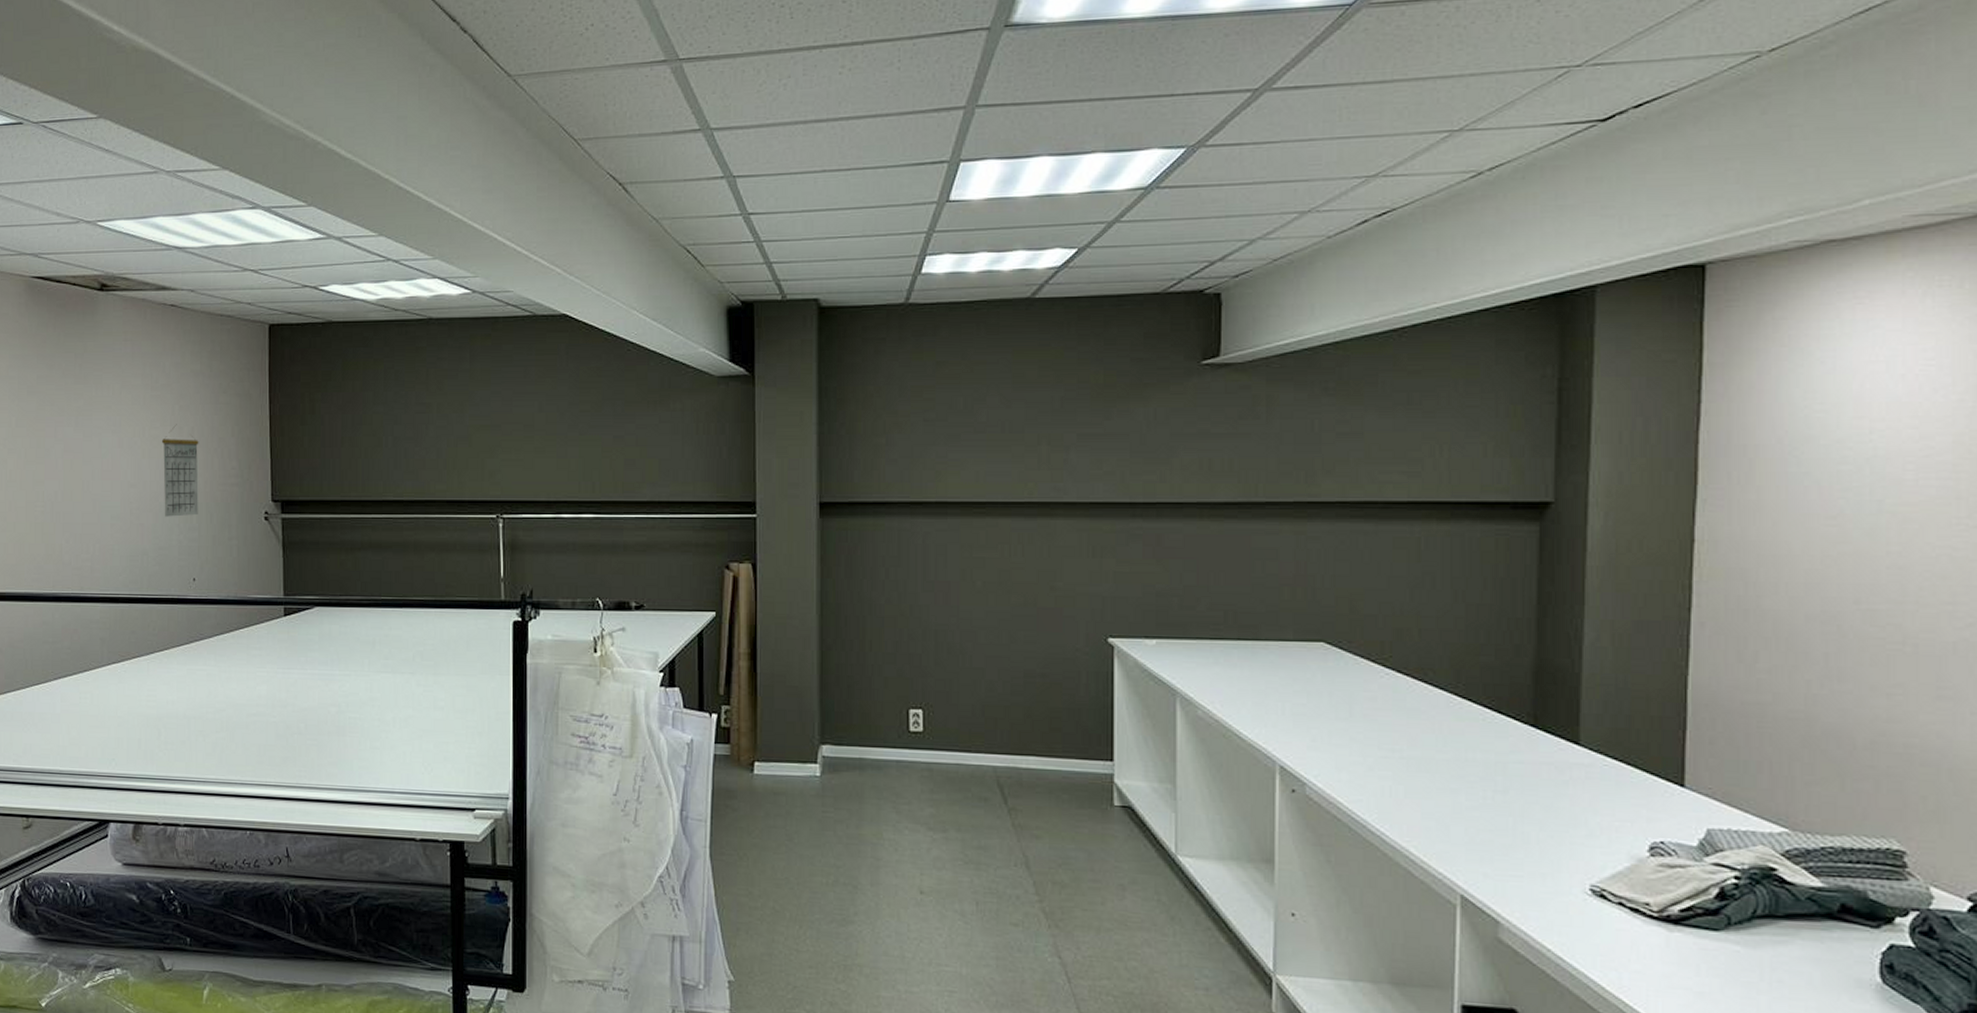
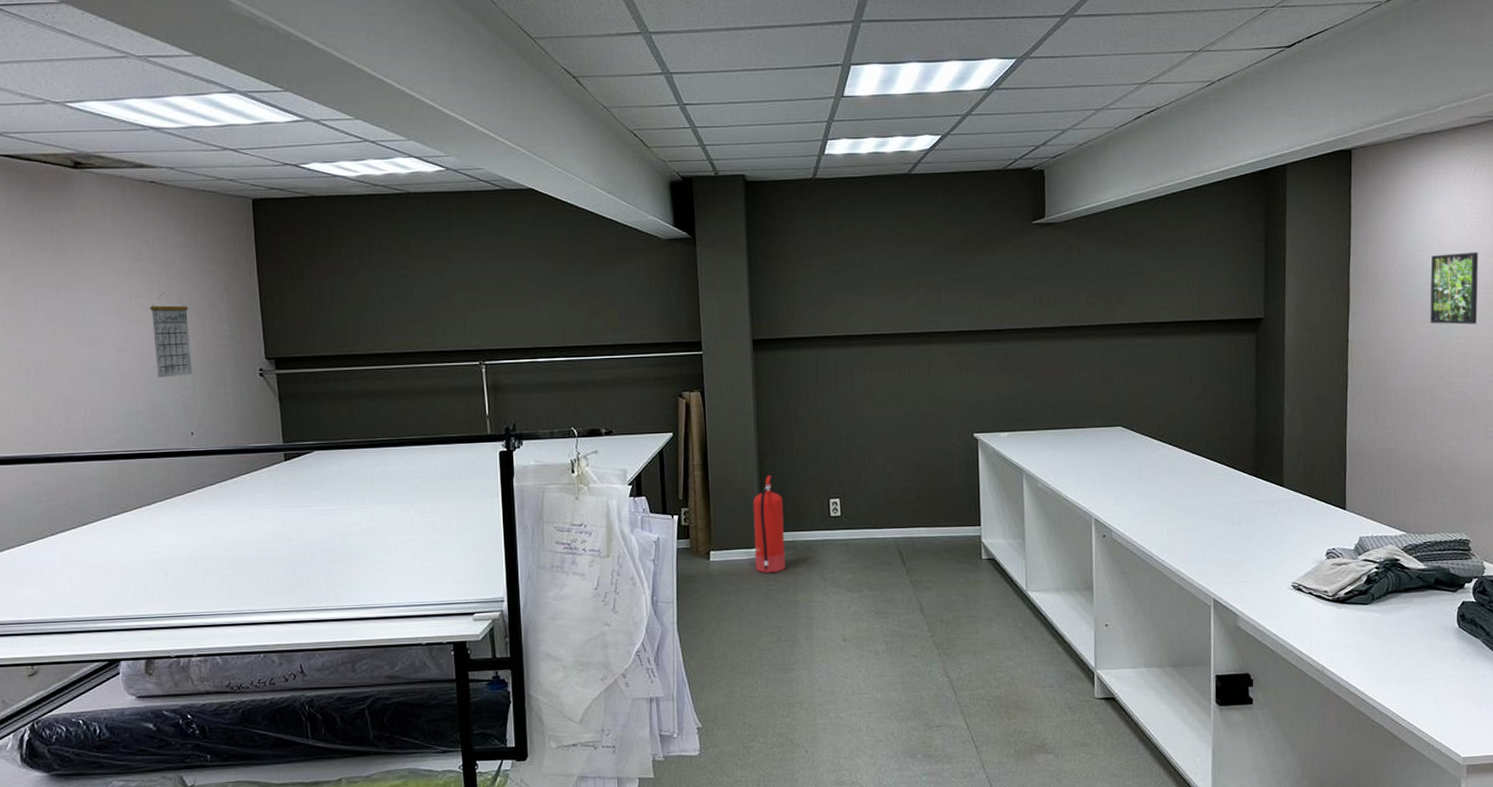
fire extinguisher: none [810,673,849,797] -> present [753,476,786,574]
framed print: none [1839,415,1929,524] -> present [1430,252,1479,325]

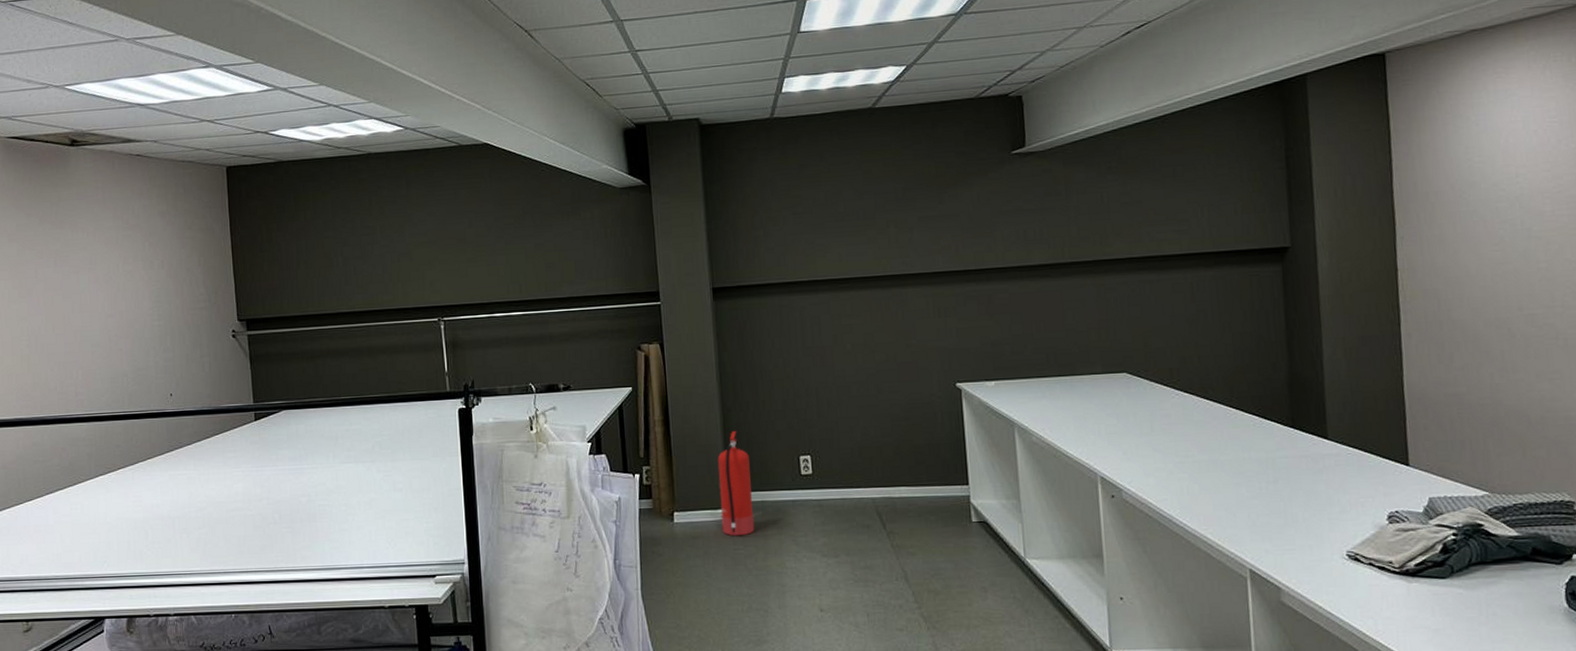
calendar: present [149,292,192,378] -> none [134,259,172,341]
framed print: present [1430,252,1479,325] -> none [1495,161,1562,247]

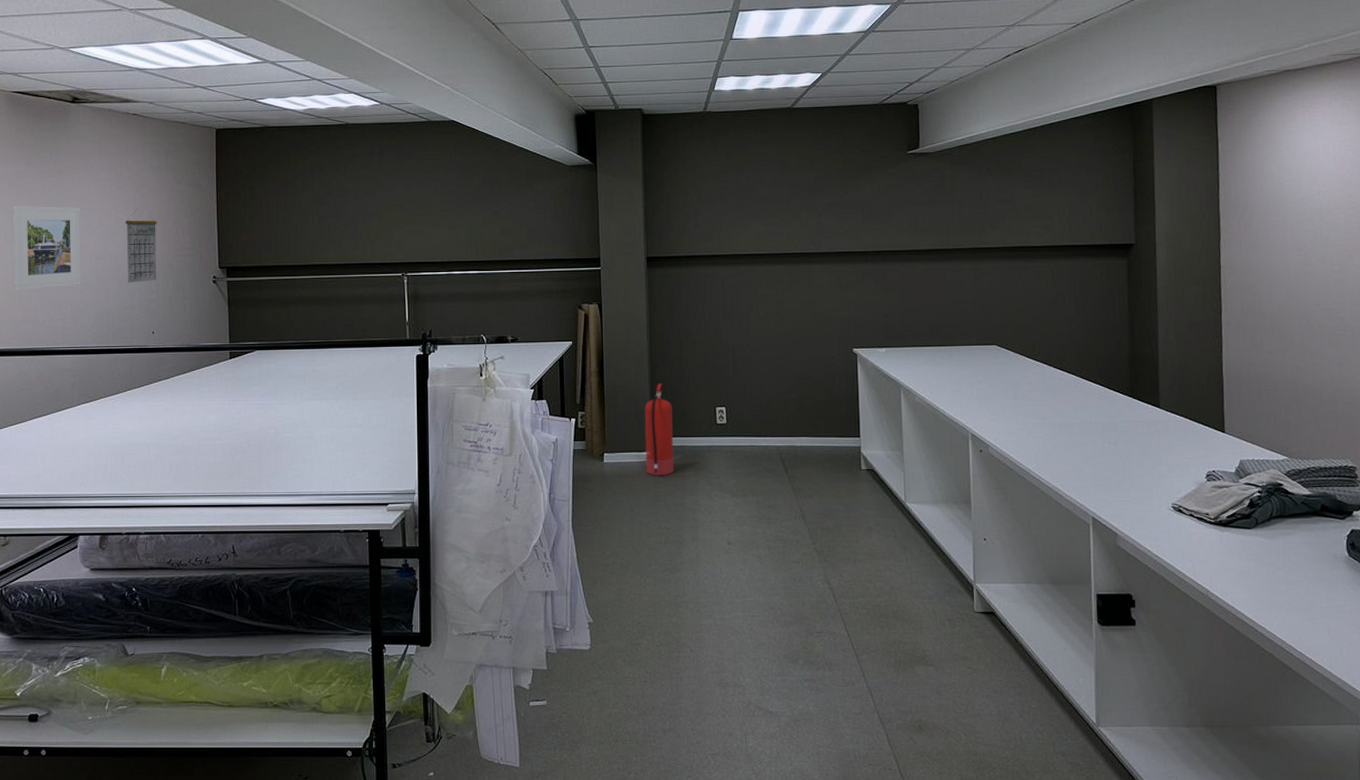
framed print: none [15,260,92,355] -> present [12,205,82,291]
calendar: none [134,259,172,341] -> present [125,208,157,283]

